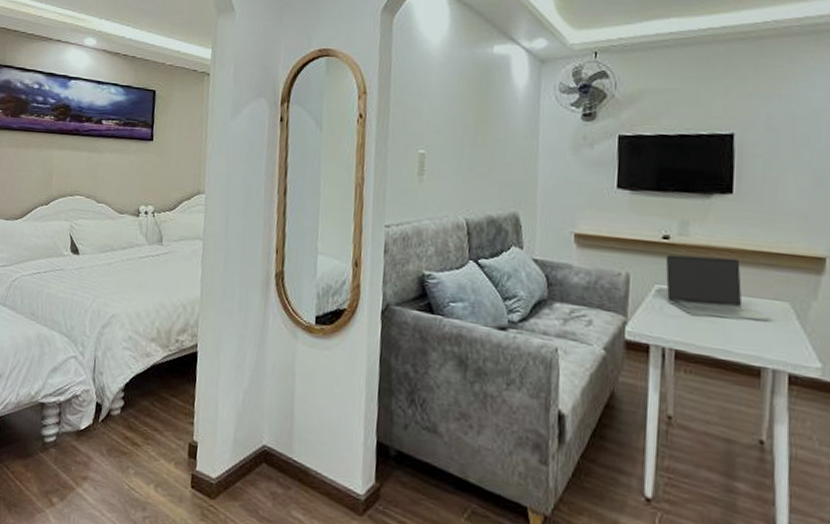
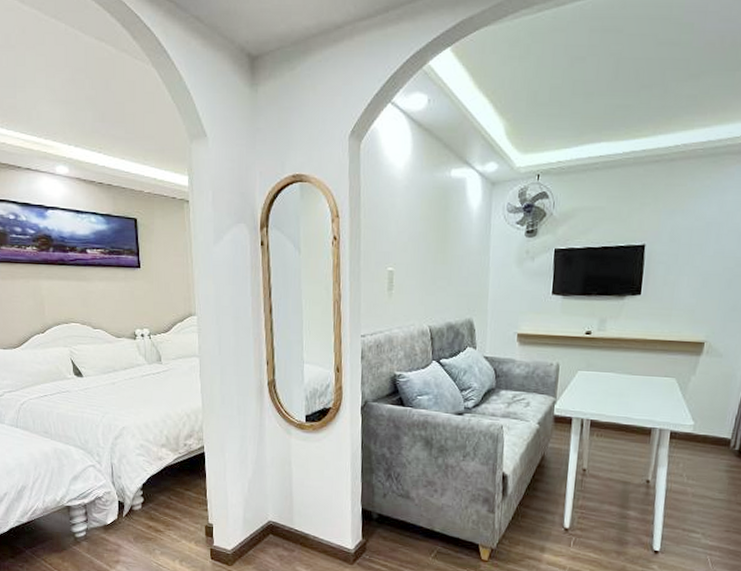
laptop: present [665,254,773,322] -> none [586,346,663,394]

